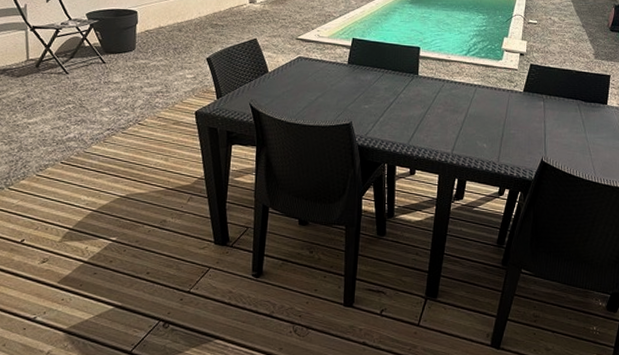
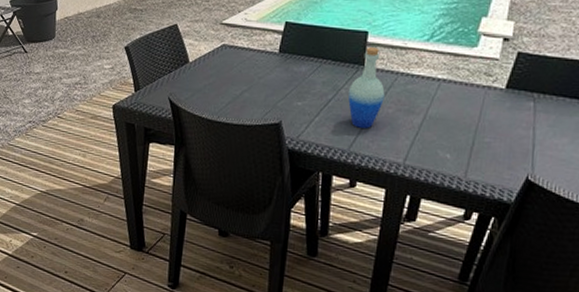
bottle: none [406,60,435,126] -> present [348,47,385,128]

